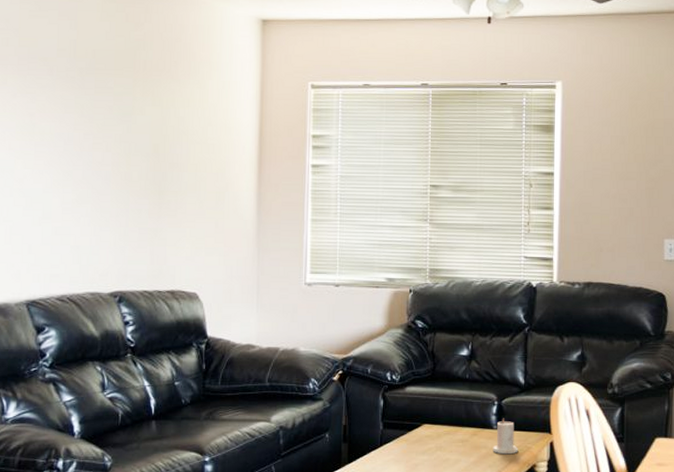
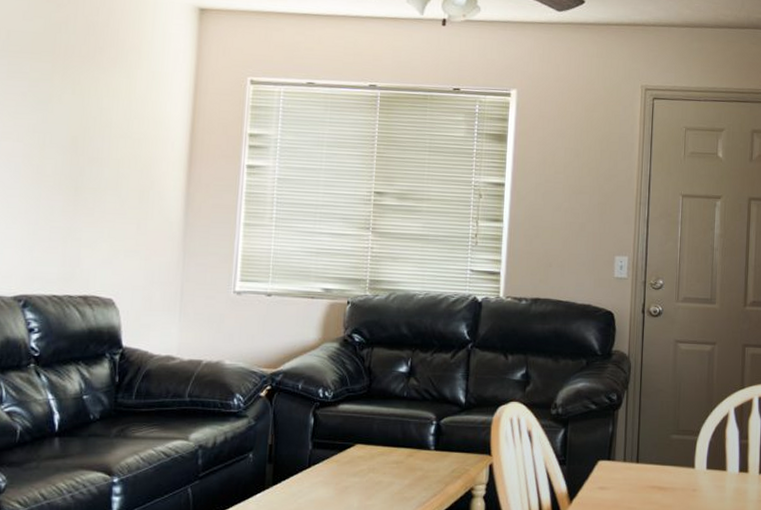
candle: present [492,418,519,455] -> none [428,438,456,477]

